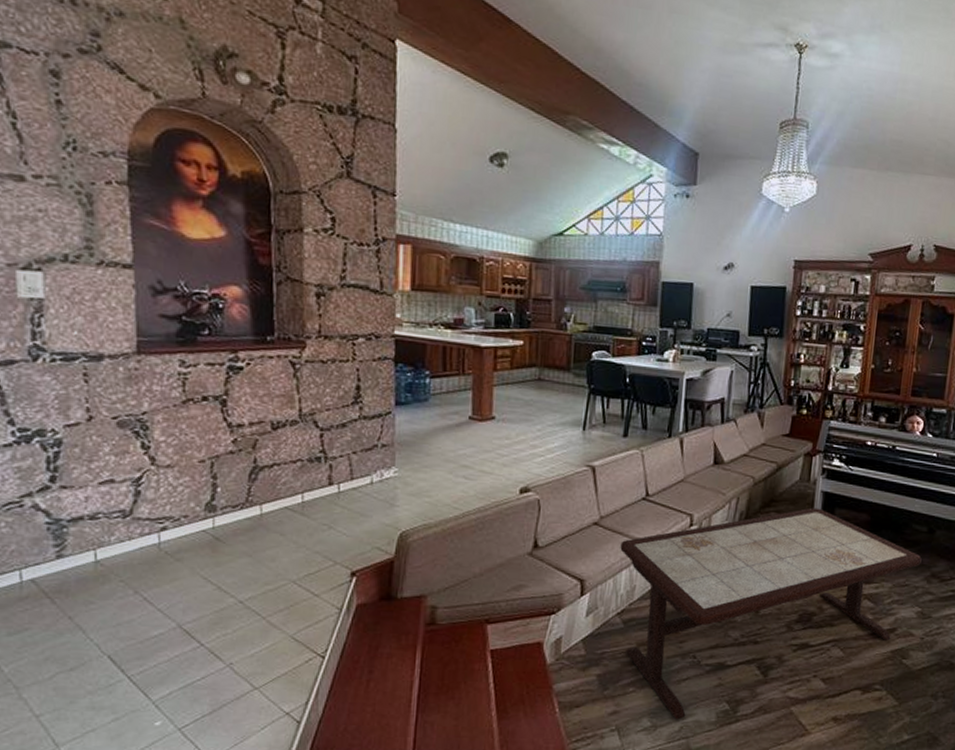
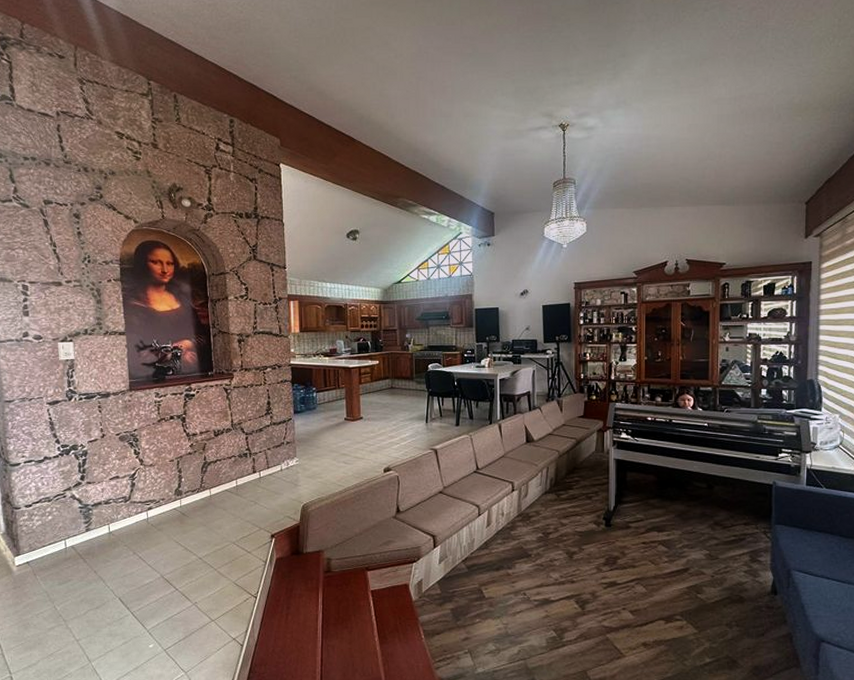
coffee table: present [620,507,922,720] -> none [460,472,704,645]

